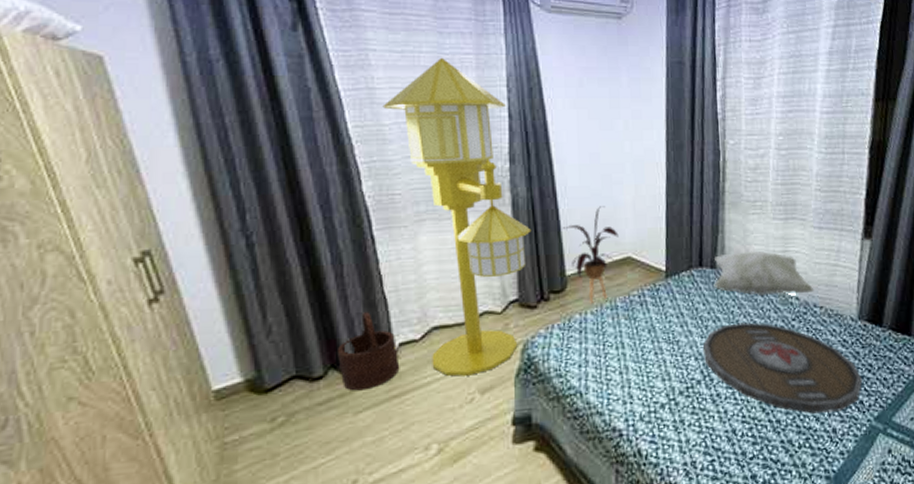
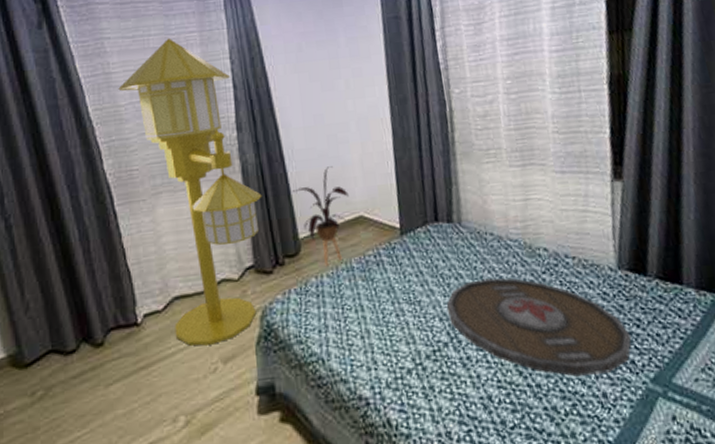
wooden bucket: present [338,312,400,391] -> none [88,285,146,364]
decorative pillow: present [713,251,815,296] -> none [450,201,564,249]

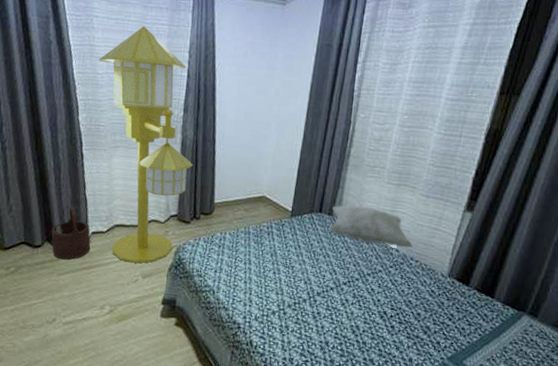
wooden bucket: none [88,285,146,364] -> present [51,206,91,260]
house plant: present [292,166,349,267] -> none [216,154,259,227]
serving tray: present [446,278,632,377] -> none [311,261,443,346]
decorative pillow: none [450,201,564,249] -> present [328,205,414,248]

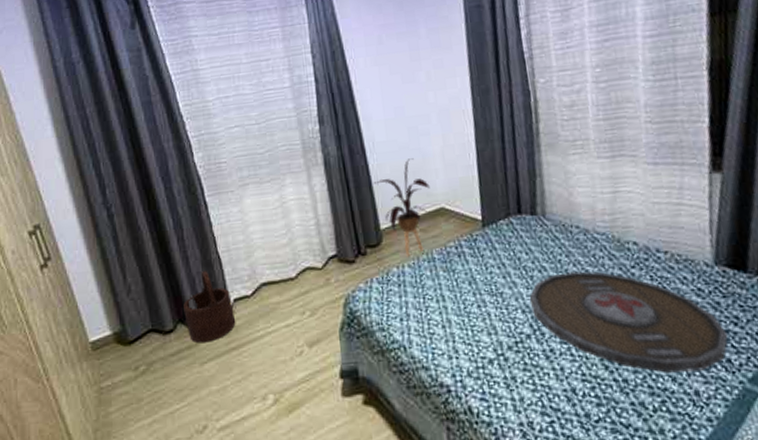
floor lamp: present [98,25,193,264] -> none [206,34,344,330]
house plant: none [216,154,259,227] -> present [373,158,430,257]
serving tray: none [311,261,443,346] -> present [529,271,728,373]
decorative pillow: present [328,205,414,248] -> none [534,194,656,243]

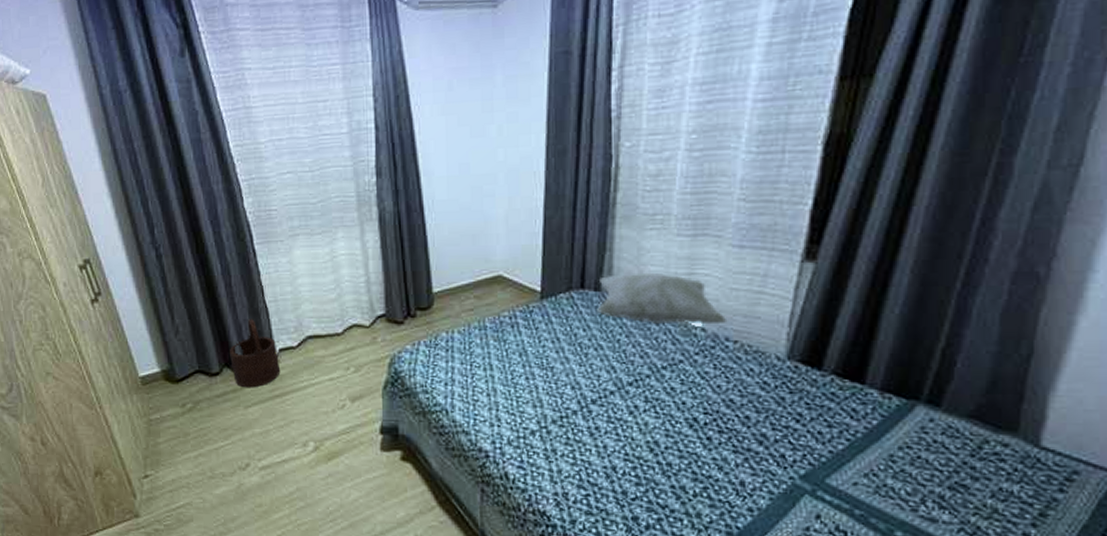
house plant: present [373,158,430,257] -> none [429,220,489,323]
serving tray: present [529,271,728,373] -> none [580,353,787,463]
decorative pillow: none [534,194,656,243] -> present [597,272,728,325]

